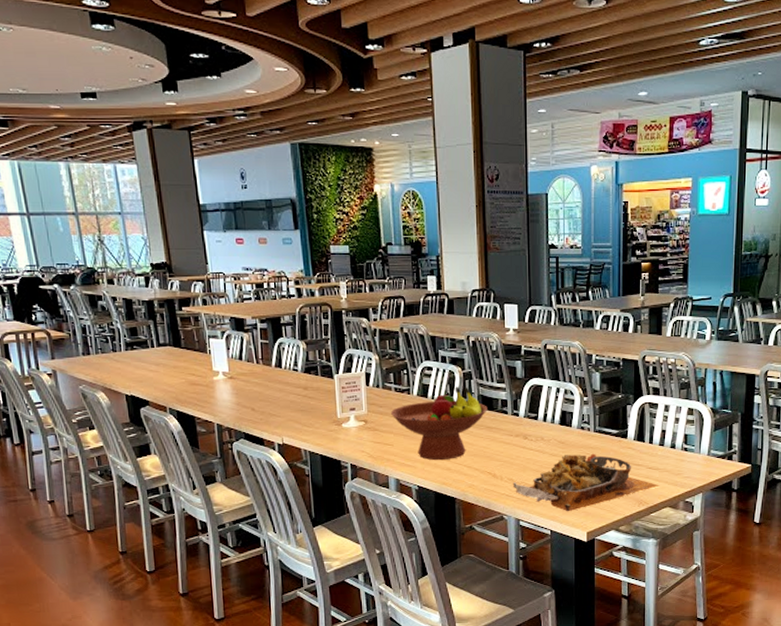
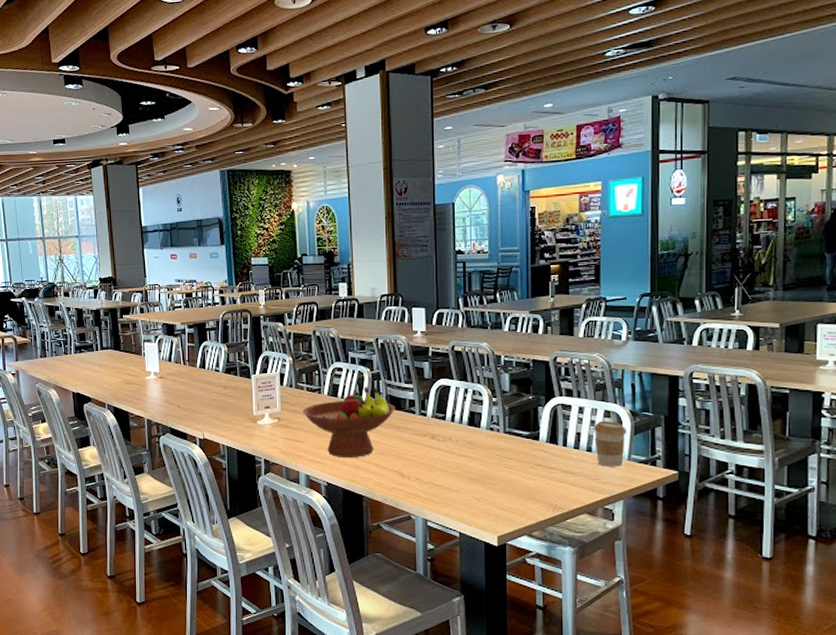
food tray: present [512,453,659,512] -> none [420,455,575,514]
coffee cup: none [677,419,707,462] -> present [593,421,626,467]

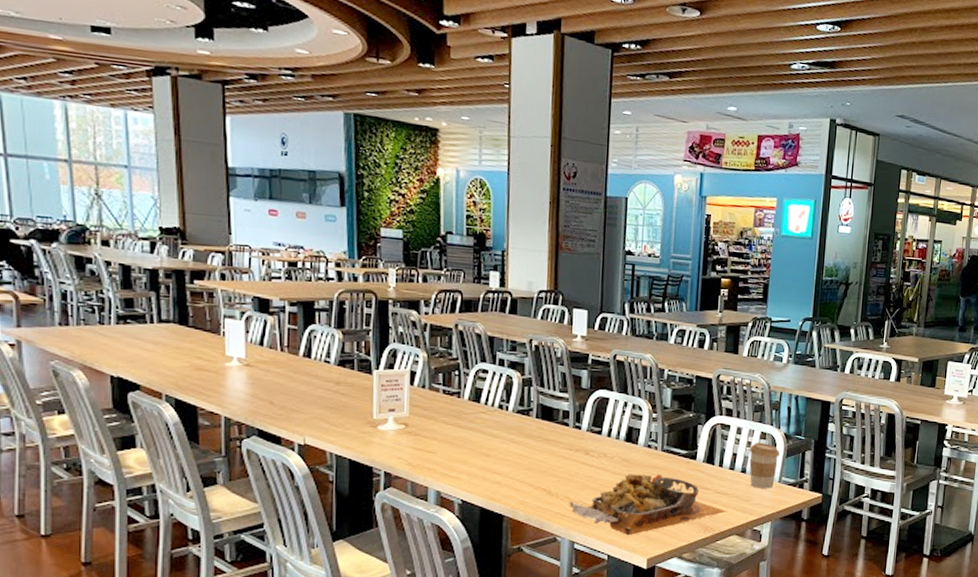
fruit bowl: present [303,386,395,457] -> none [437,393,547,472]
food tray: none [420,455,575,514] -> present [569,474,727,536]

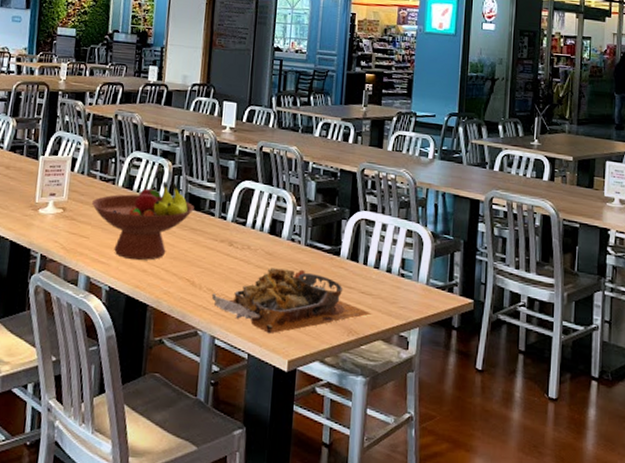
fruit bowl: none [437,393,547,472] -> present [92,181,194,260]
coffee cup: present [749,443,780,489] -> none [394,241,427,291]

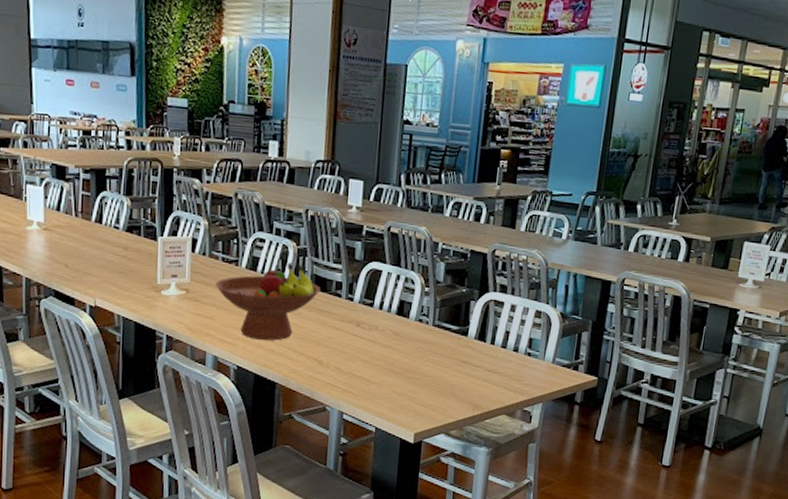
food tray: present [211,268,372,334] -> none [339,348,497,410]

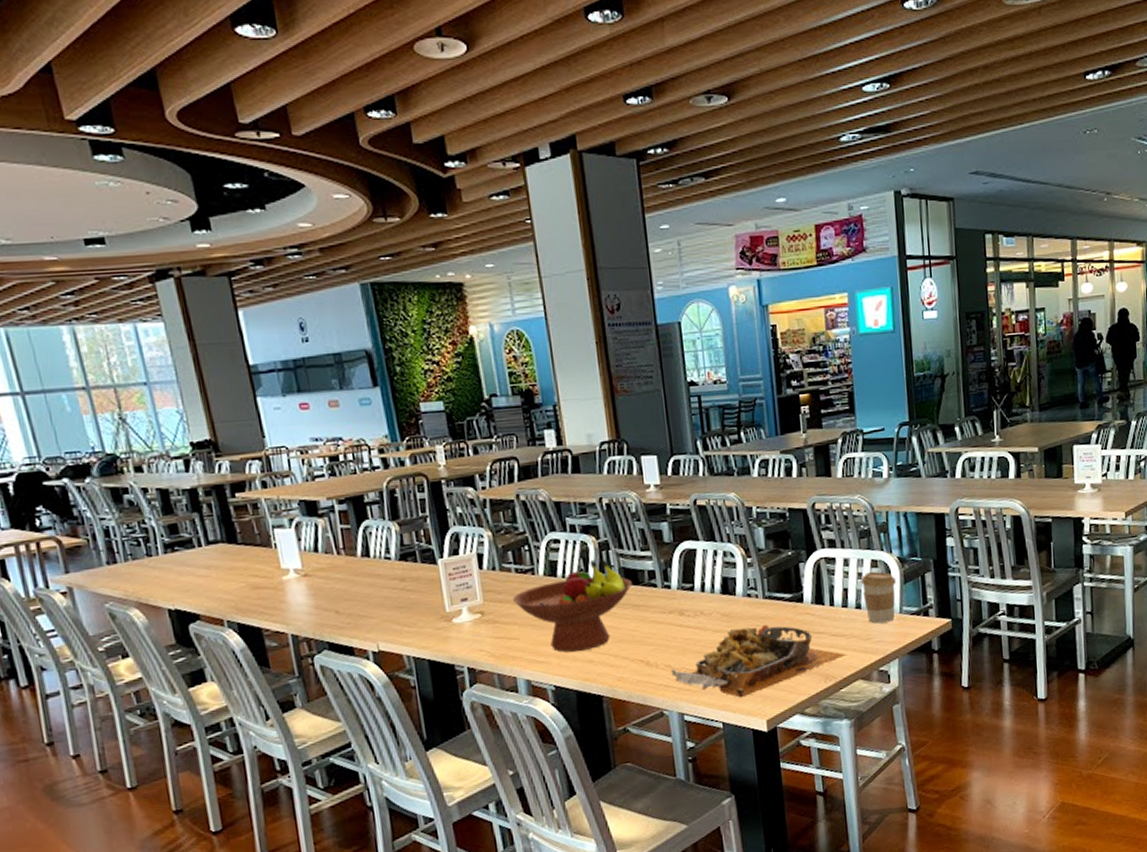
food tray: none [339,348,497,410] -> present [671,624,847,698]
coffee cup: none [522,321,555,369] -> present [860,571,896,624]

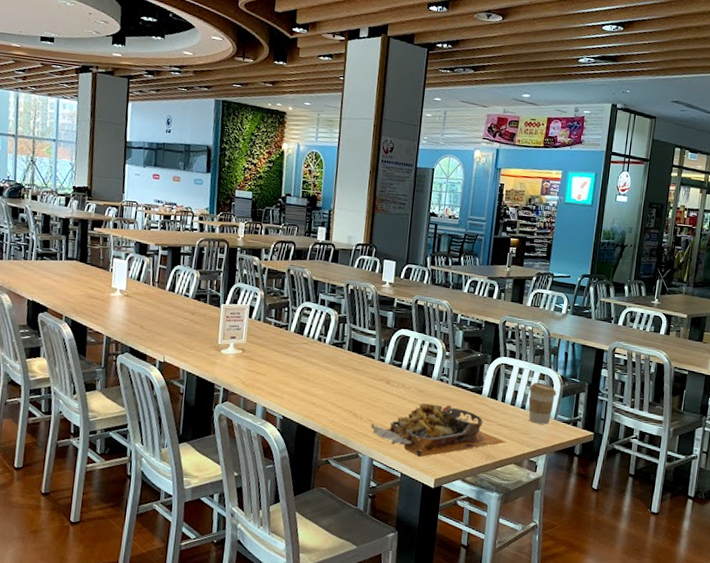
fruit bowl: present [513,560,632,653] -> none [268,328,357,395]

